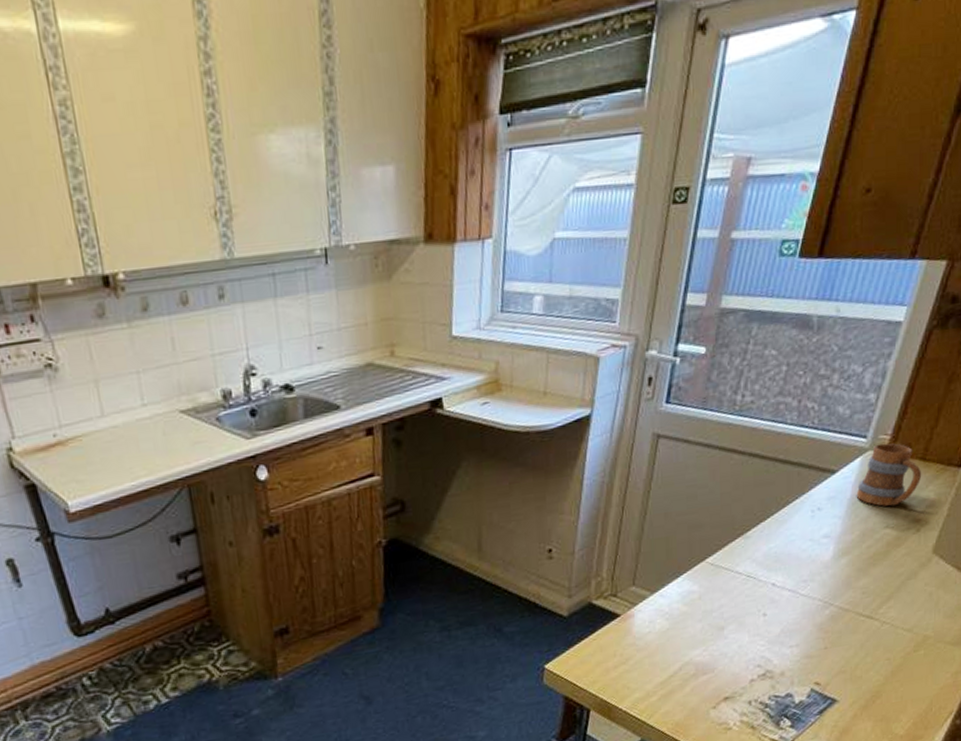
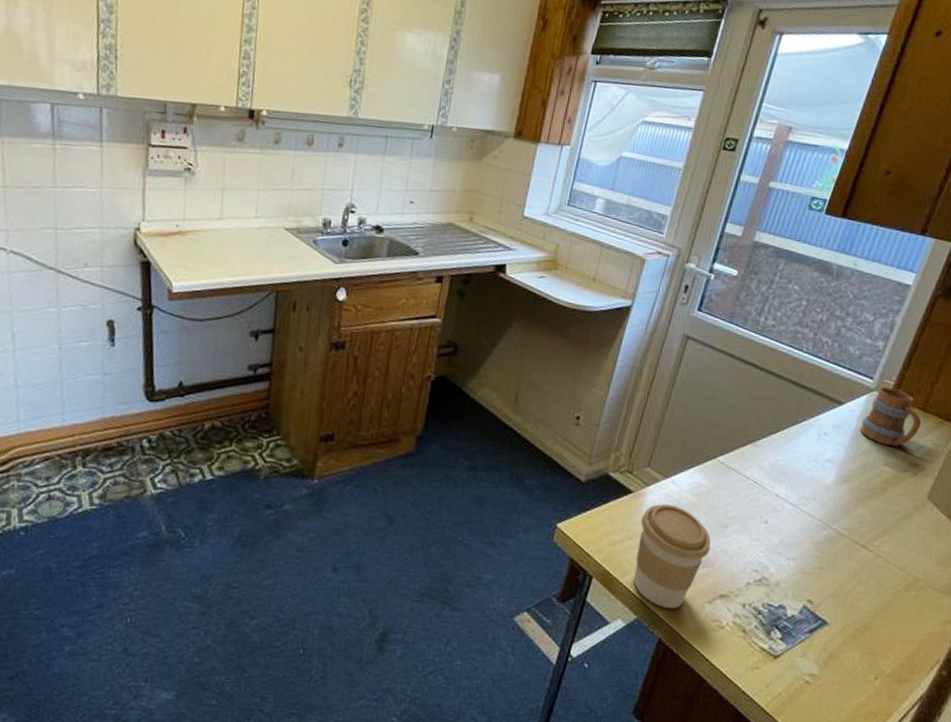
coffee cup: none [632,618,709,724] -> present [634,504,711,609]

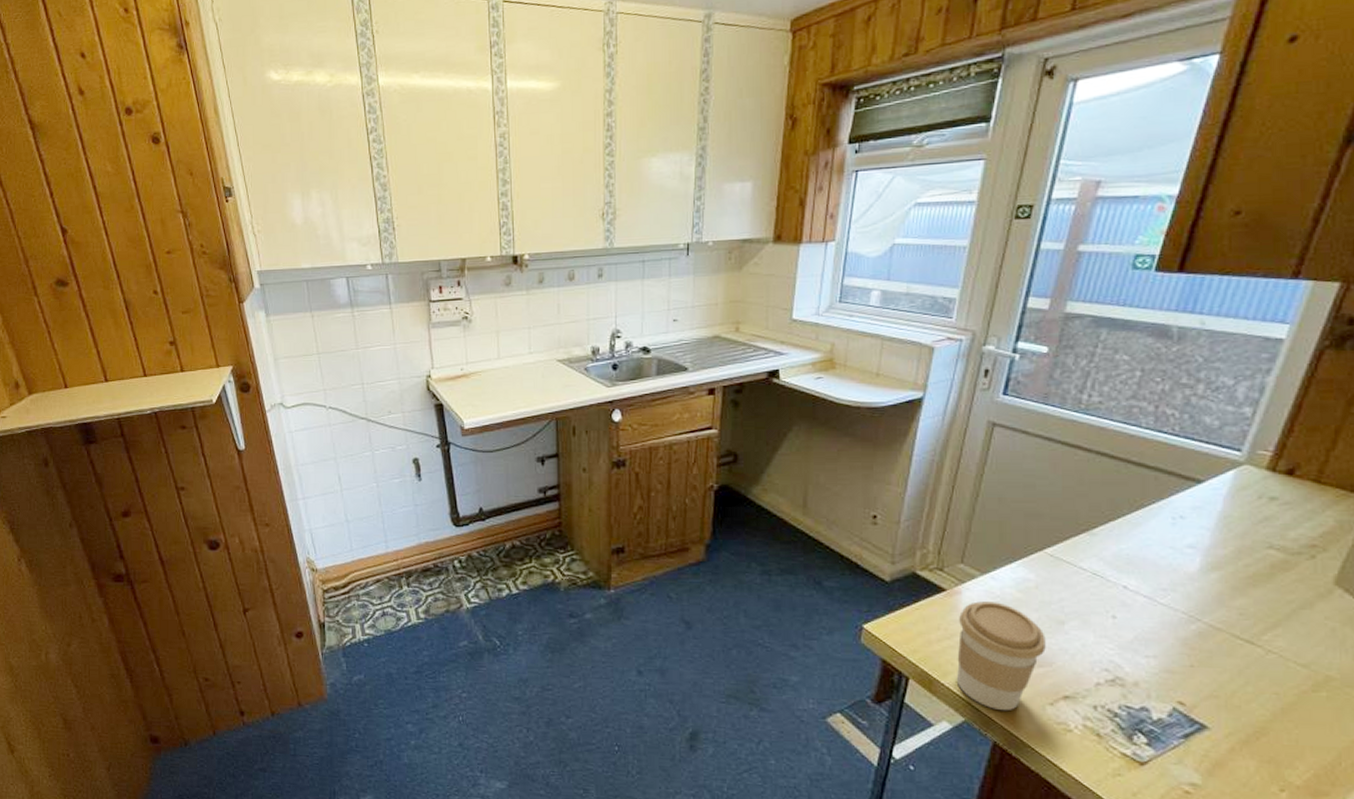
mug: present [860,387,922,447] -> none [1228,459,1316,527]

